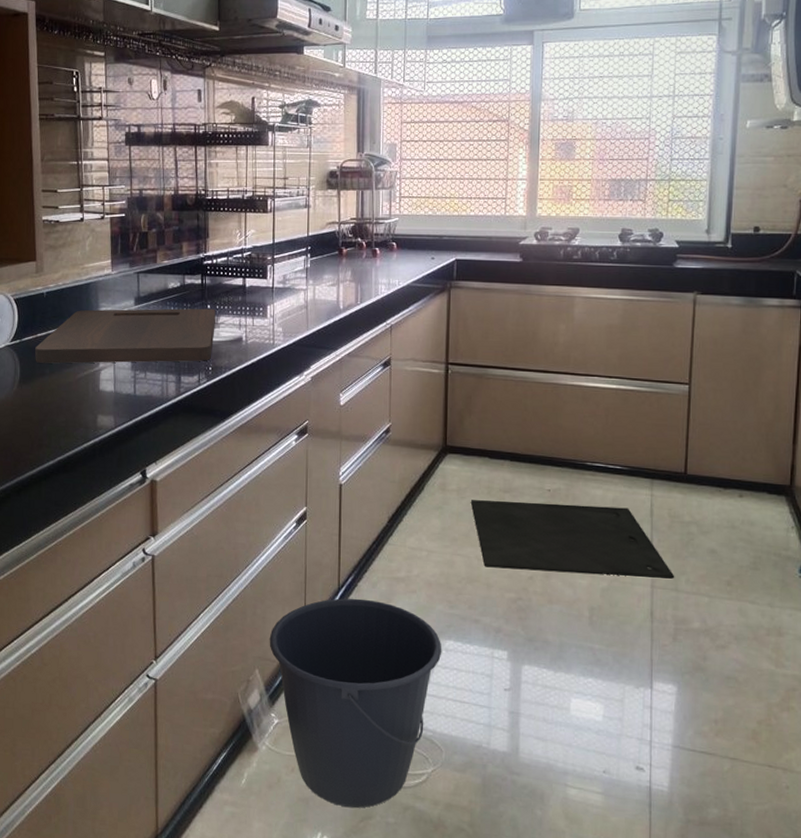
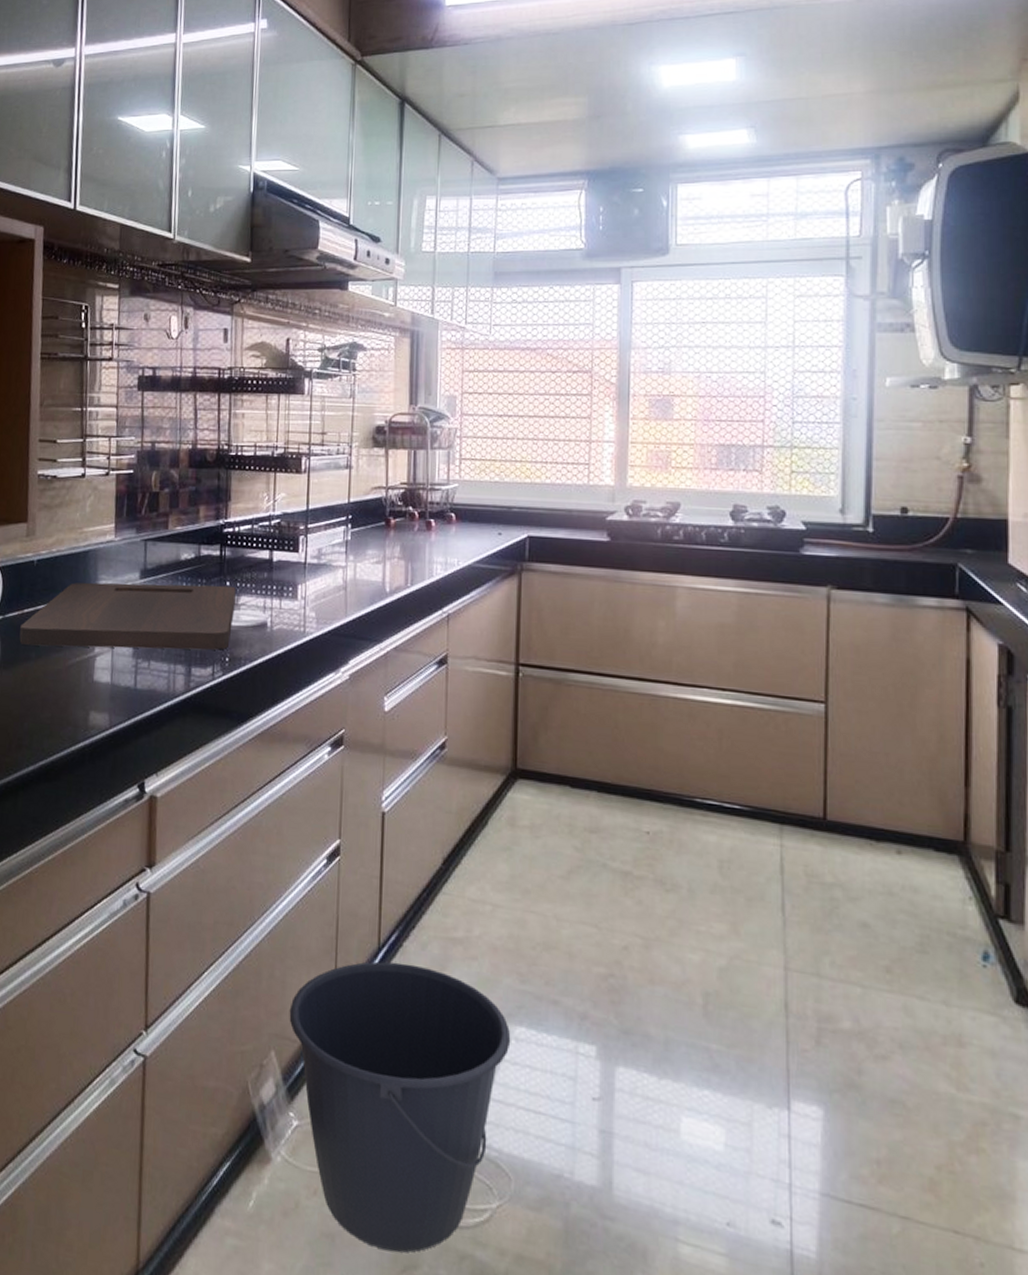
door mat: present [471,500,675,579] -> none [548,840,816,960]

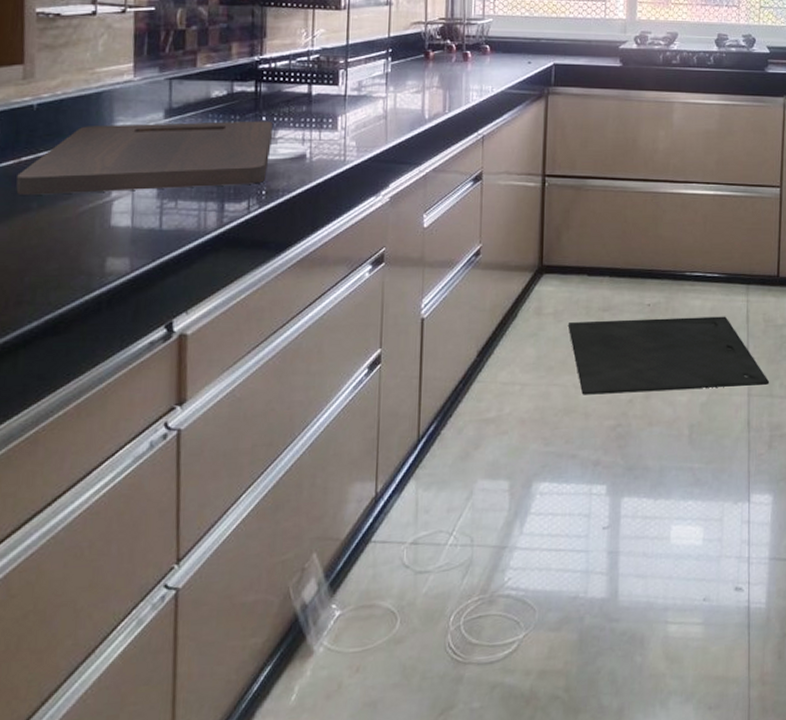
bucket: present [289,961,511,1253] -> none [331,448,536,702]
door mat: none [548,840,816,960] -> present [569,316,770,395]

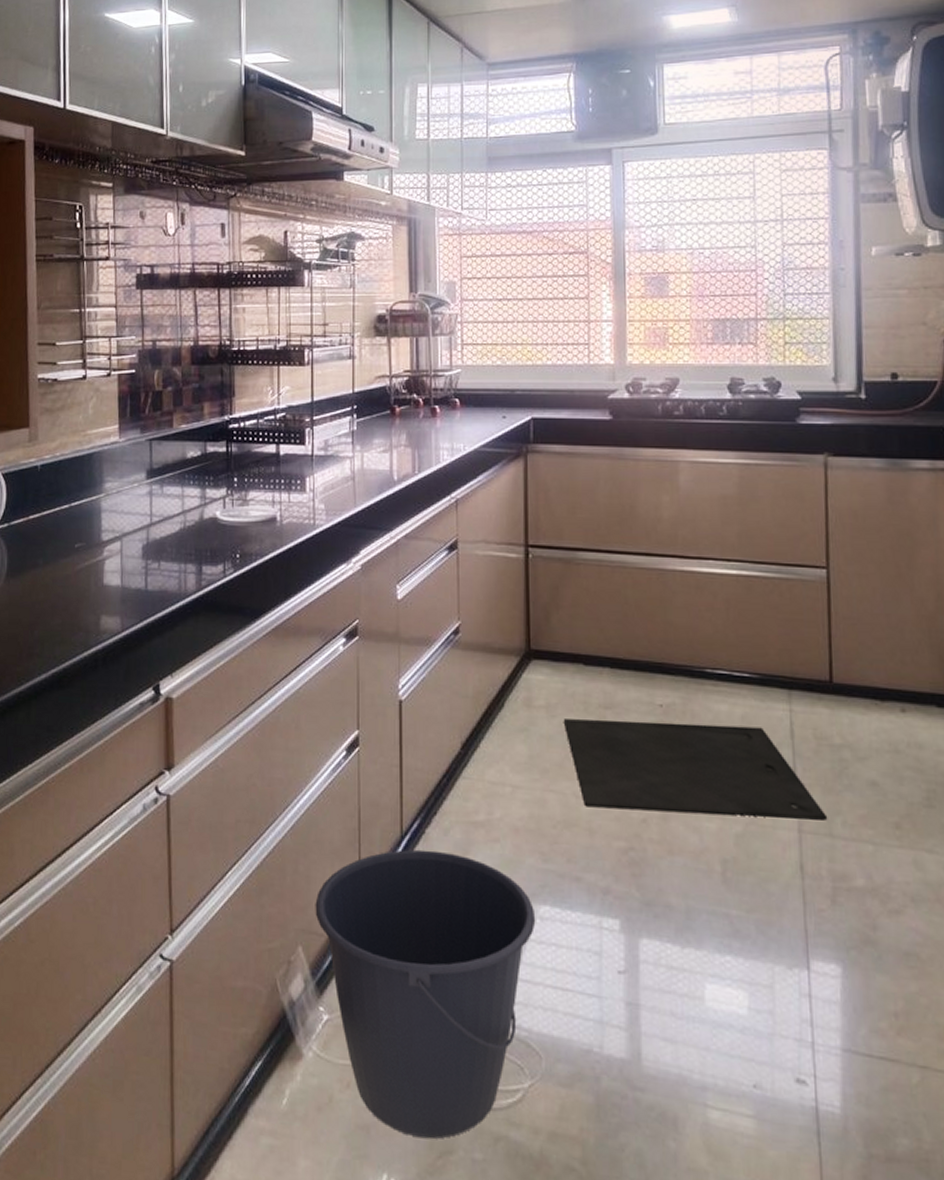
cutting board: present [16,120,273,195] -> none [26,481,244,552]
bucket: none [331,448,536,702] -> present [315,849,536,1139]

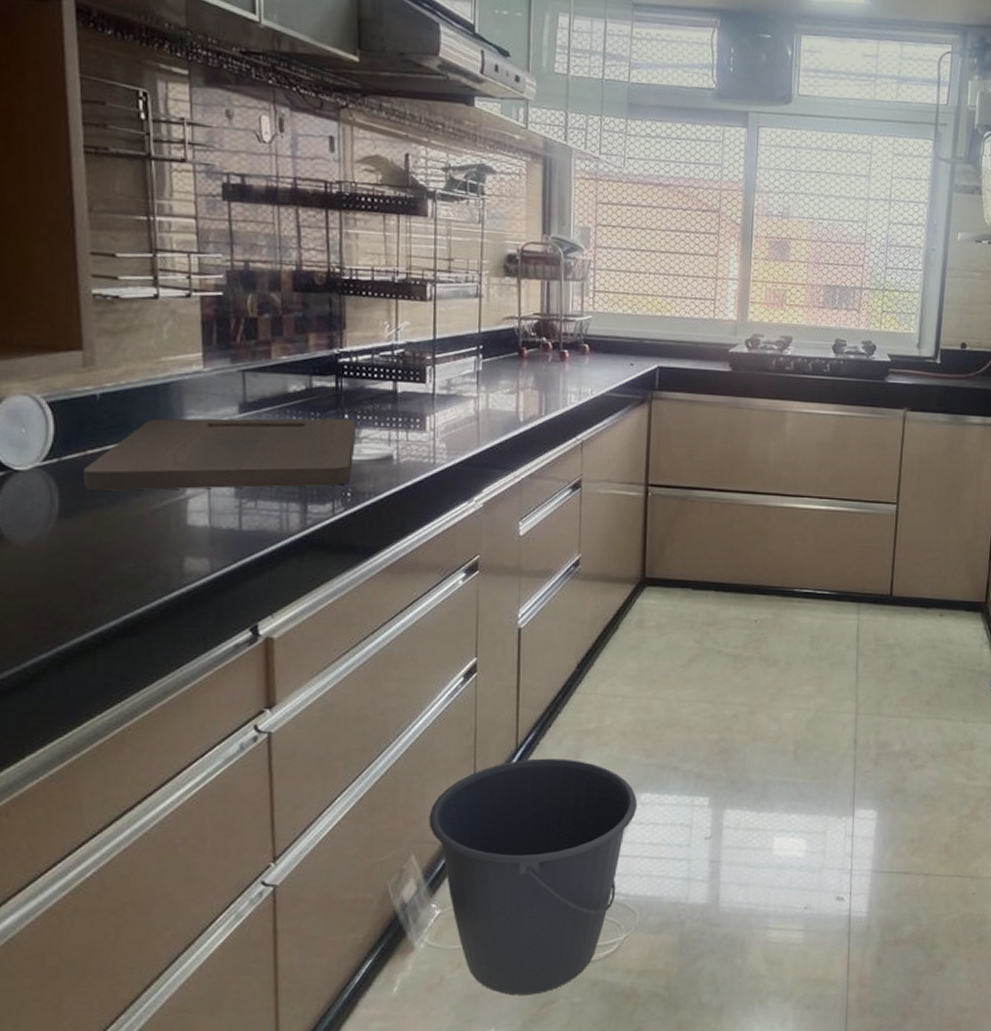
cutting board: none [26,481,244,552] -> present [84,418,356,491]
door mat: present [564,719,828,820] -> none [672,634,879,709]

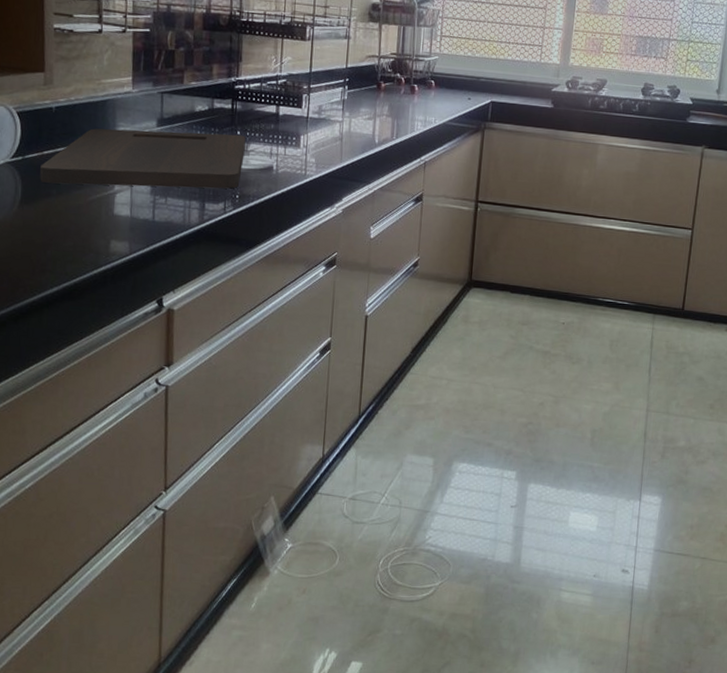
bucket: present [428,758,638,996] -> none [286,425,456,624]

